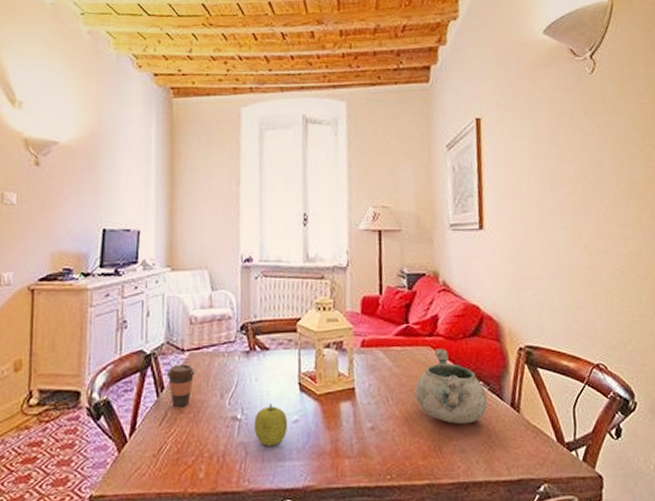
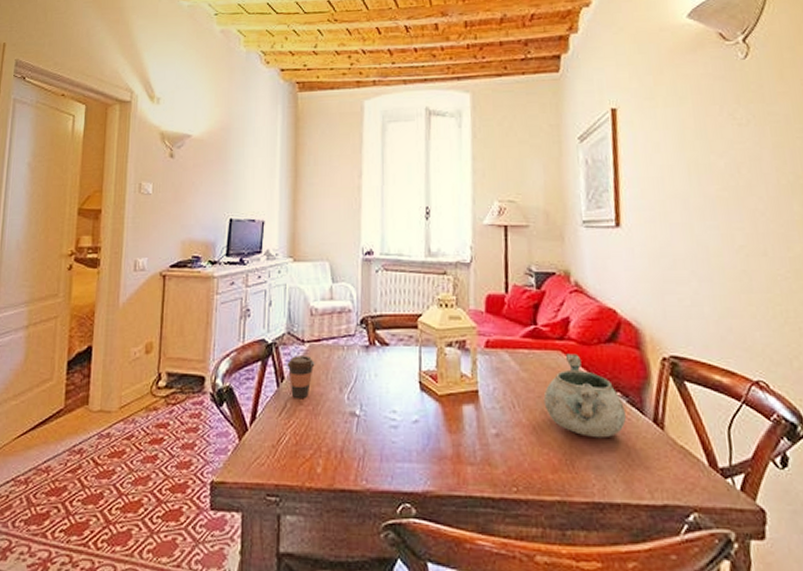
fruit: present [253,404,288,446] -> none [372,401,408,445]

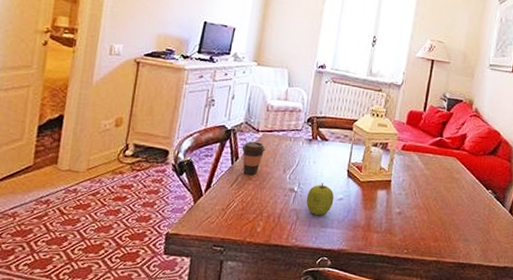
fruit: none [372,401,408,445] -> present [306,183,334,215]
decorative bowl: present [543,353,626,438] -> none [437,160,492,221]

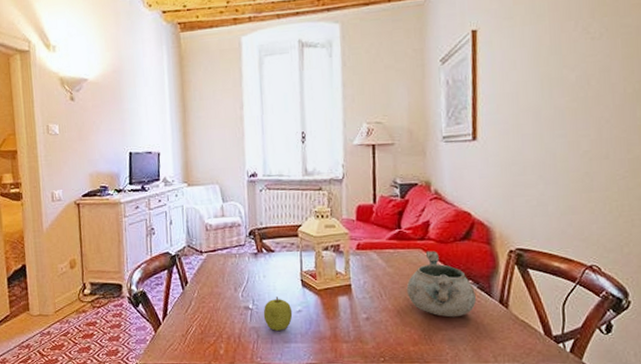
coffee cup: present [241,141,266,175] -> none [189,264,213,299]
decorative bowl: none [437,160,492,221] -> present [406,250,476,318]

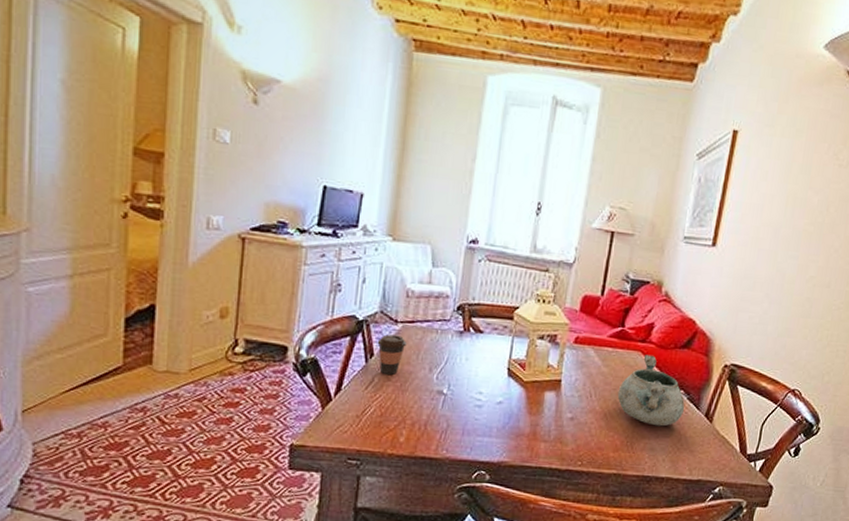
coffee cup: none [189,264,213,299] -> present [377,334,407,376]
fruit: present [263,297,293,331] -> none [458,384,492,422]

